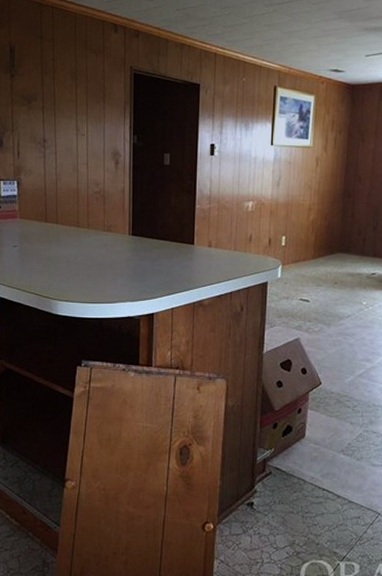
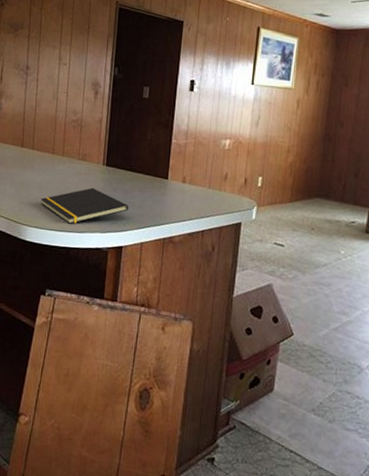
notepad: none [69,258,157,295] -> present [40,187,128,224]

